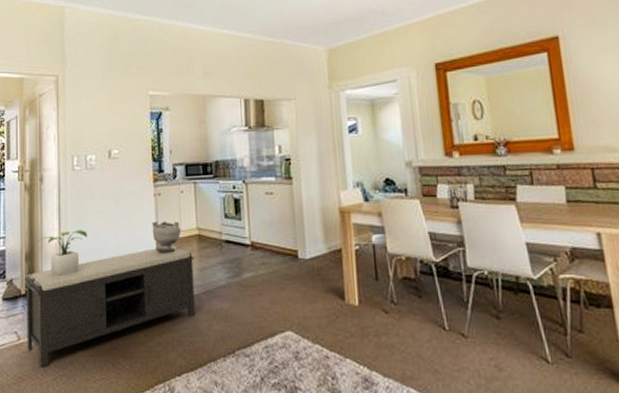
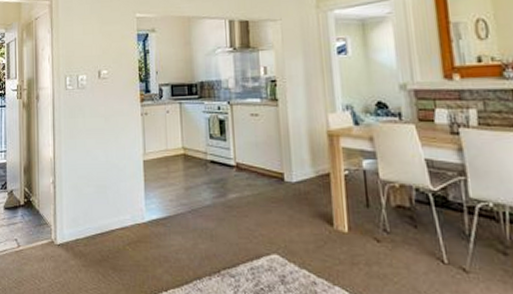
bench: present [24,246,195,367] -> none [23,164,181,274]
potted plant: present [39,230,87,276] -> none [35,146,79,189]
ceramic vessel: present [152,220,182,252] -> none [139,139,168,170]

